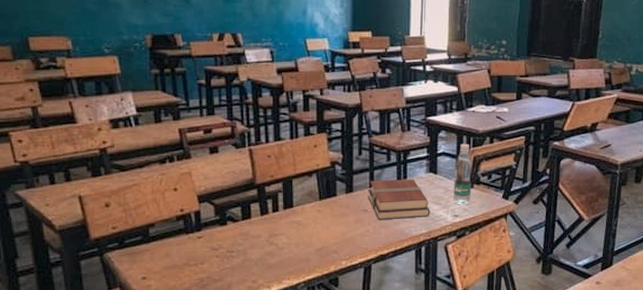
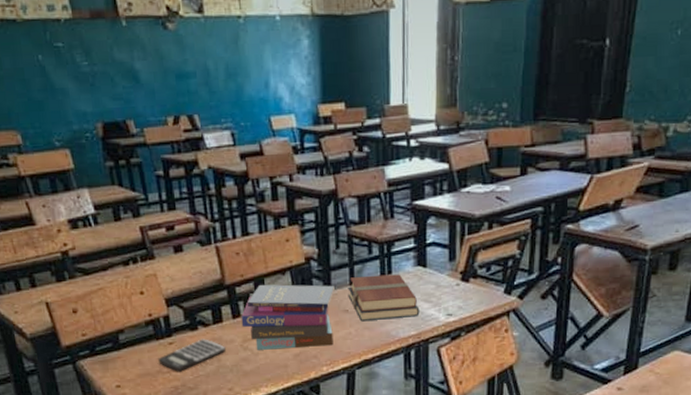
calculator: none [186,233,252,265] -> present [158,339,226,372]
books: none [269,184,356,245] -> present [241,284,335,350]
bottle: present [453,143,473,205] -> none [445,230,468,303]

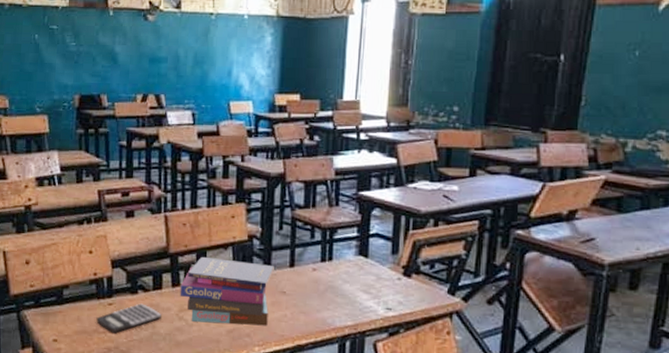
books: present [347,274,420,322] -> none [287,259,358,307]

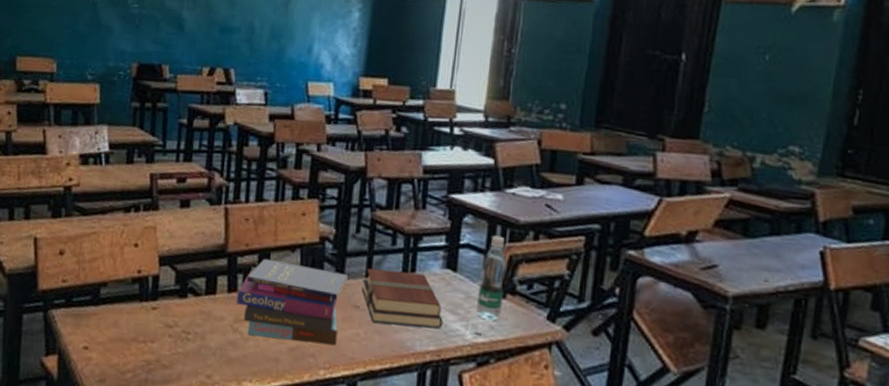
calculator: present [96,303,162,334] -> none [136,309,213,344]
books: none [287,259,358,307] -> present [361,268,443,329]
bottle: none [386,224,412,297] -> present [476,235,508,321]

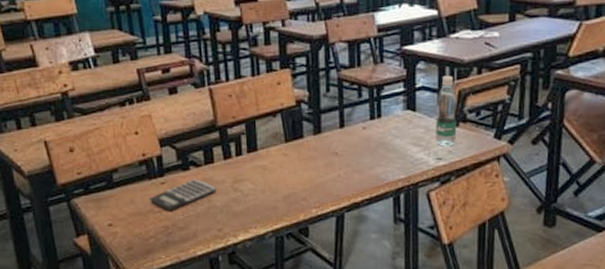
calculator: none [136,309,213,344] -> present [150,179,216,212]
books: present [236,258,348,346] -> none [232,126,325,191]
books: present [361,268,443,329] -> none [337,117,409,165]

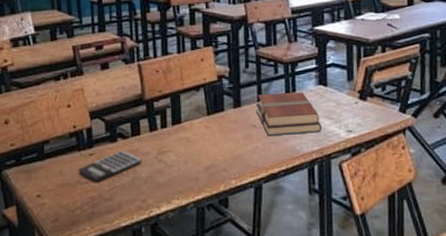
books: none [337,117,409,165] -> present [255,92,322,137]
bottle: present [435,75,458,147] -> none [345,53,365,120]

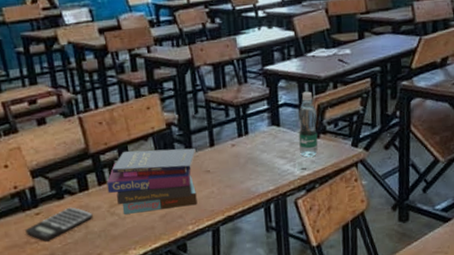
books: none [157,99,244,163] -> present [106,148,198,214]
books: present [255,92,322,137] -> none [208,134,277,181]
bottle: none [345,53,365,120] -> present [298,91,318,157]

